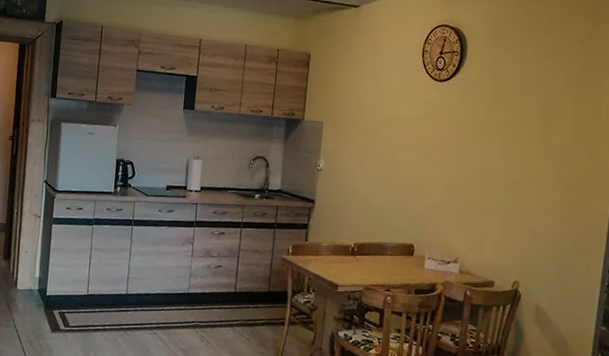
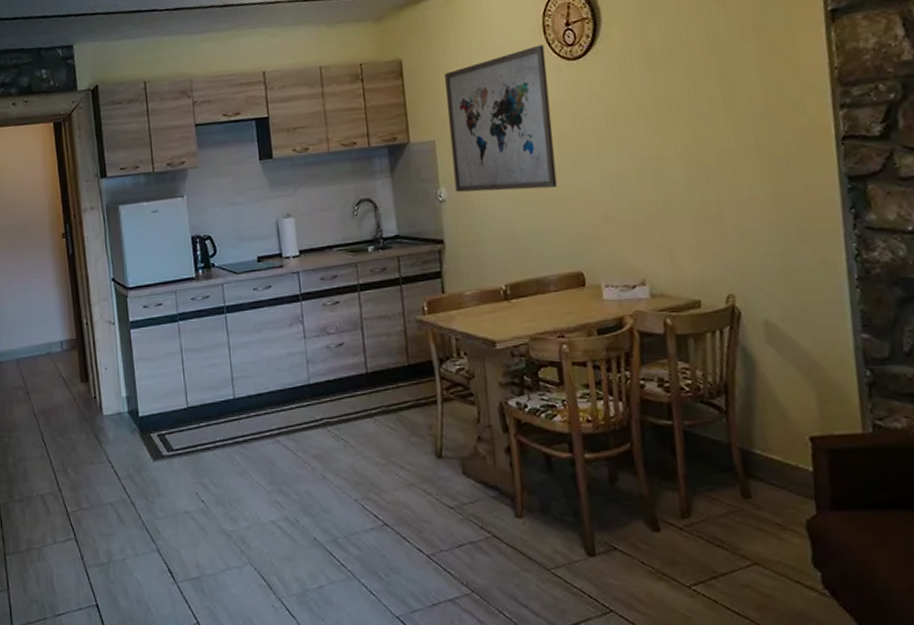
wall art: none [331,64,421,177] -> present [445,44,558,192]

